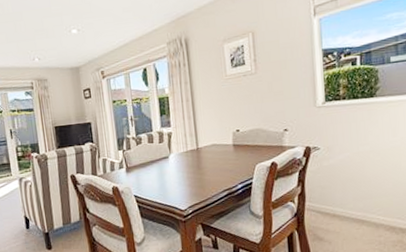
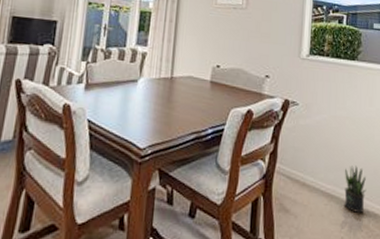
potted plant: none [374,192,398,232] -> present [344,165,367,213]

